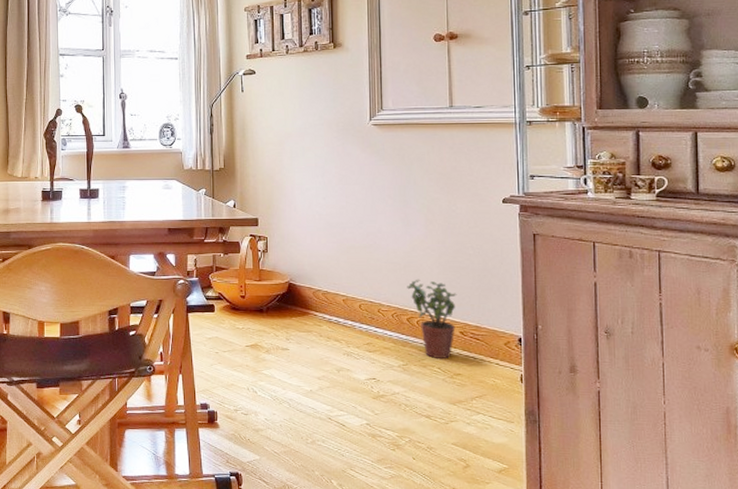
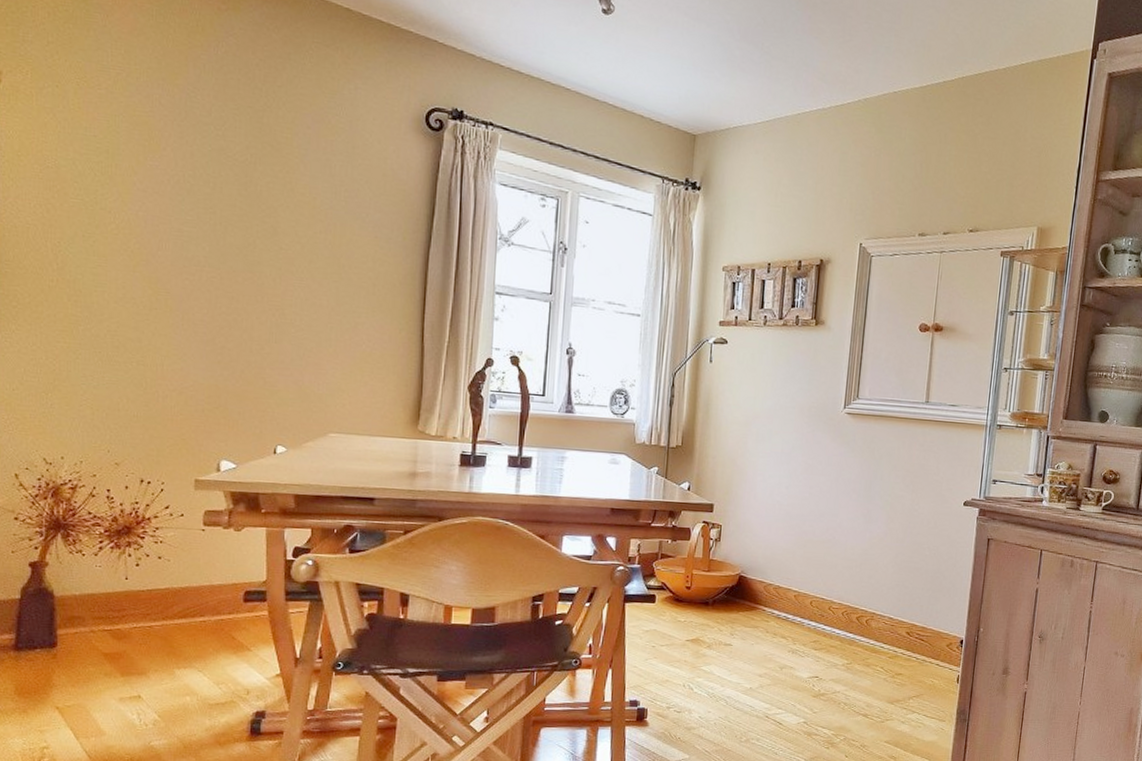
potted plant: present [407,279,457,358] -> none [860,577,909,658]

